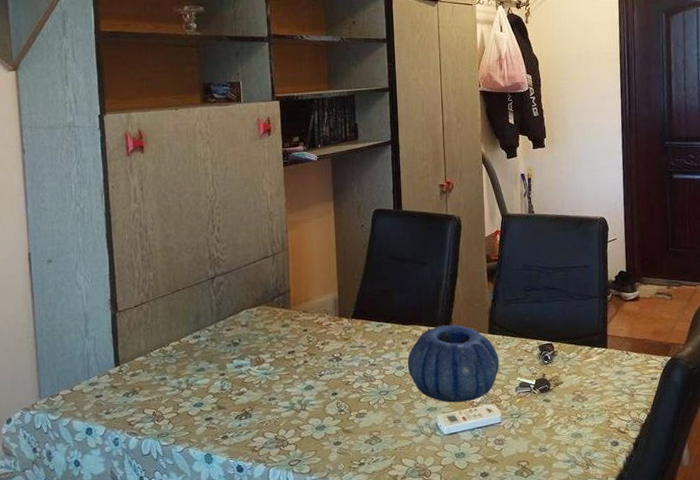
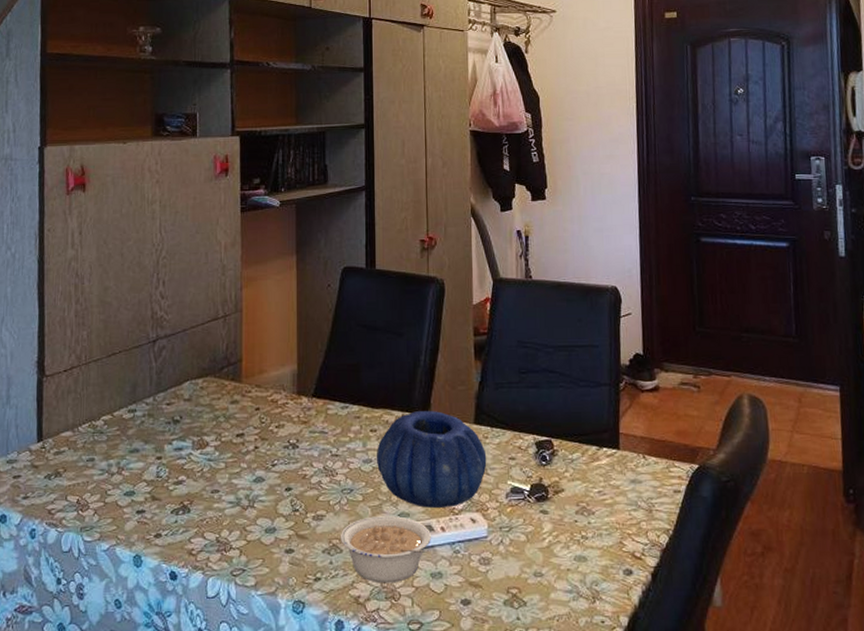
legume: none [379,410,455,464] -> present [340,516,431,584]

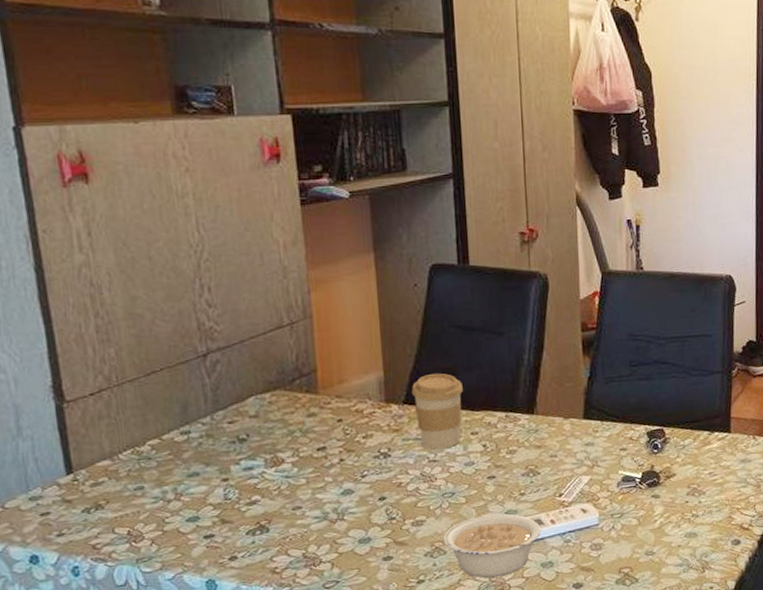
coffee cup: none [320,369,366,444] -> present [411,373,464,450]
decorative bowl: present [376,411,487,508] -> none [478,409,597,504]

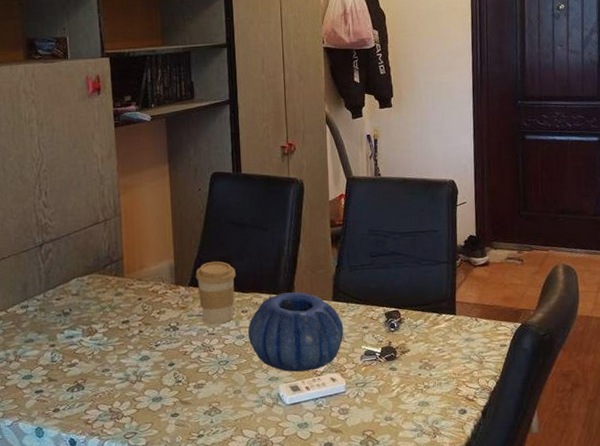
legume: present [442,514,541,578] -> none [218,380,298,435]
decorative bowl: none [478,409,597,504] -> present [247,292,344,372]

